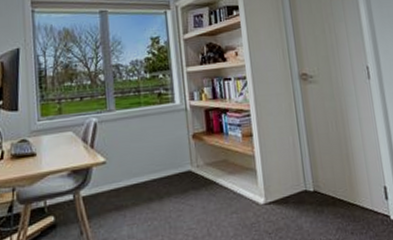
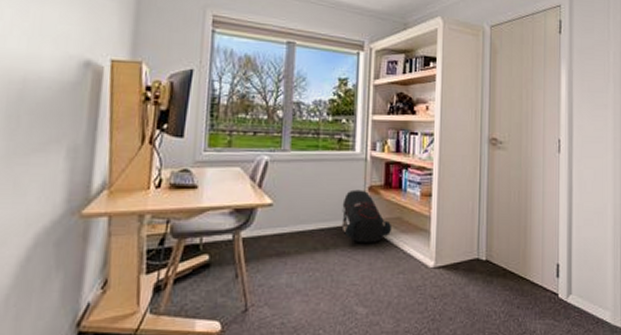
backpack: none [170,138,220,189] -> present [341,189,392,243]

